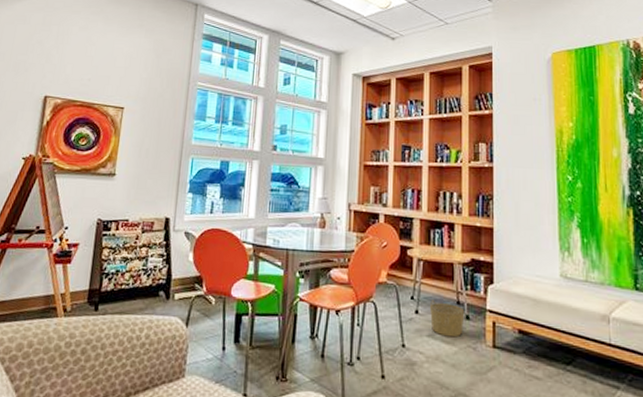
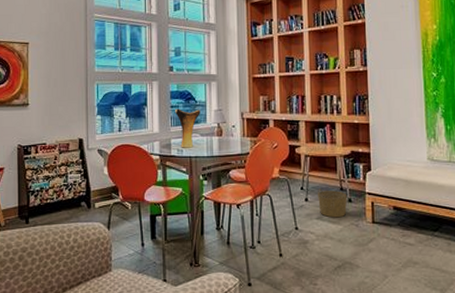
vase: none [275,193,303,239] -> present [175,108,200,148]

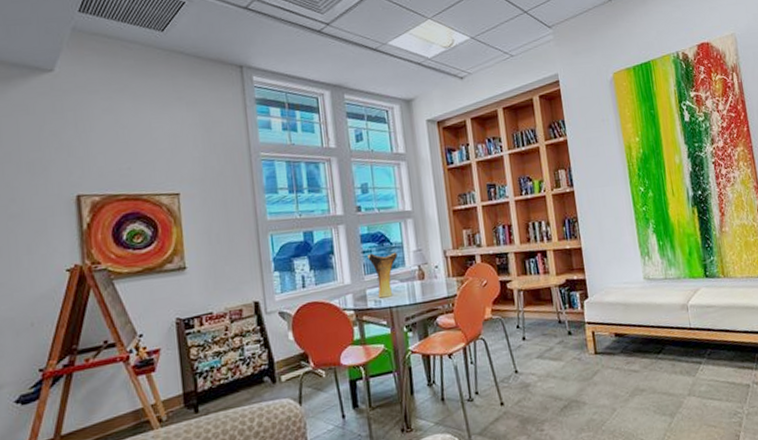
basket: present [318,188,348,218] -> none [535,324,568,355]

